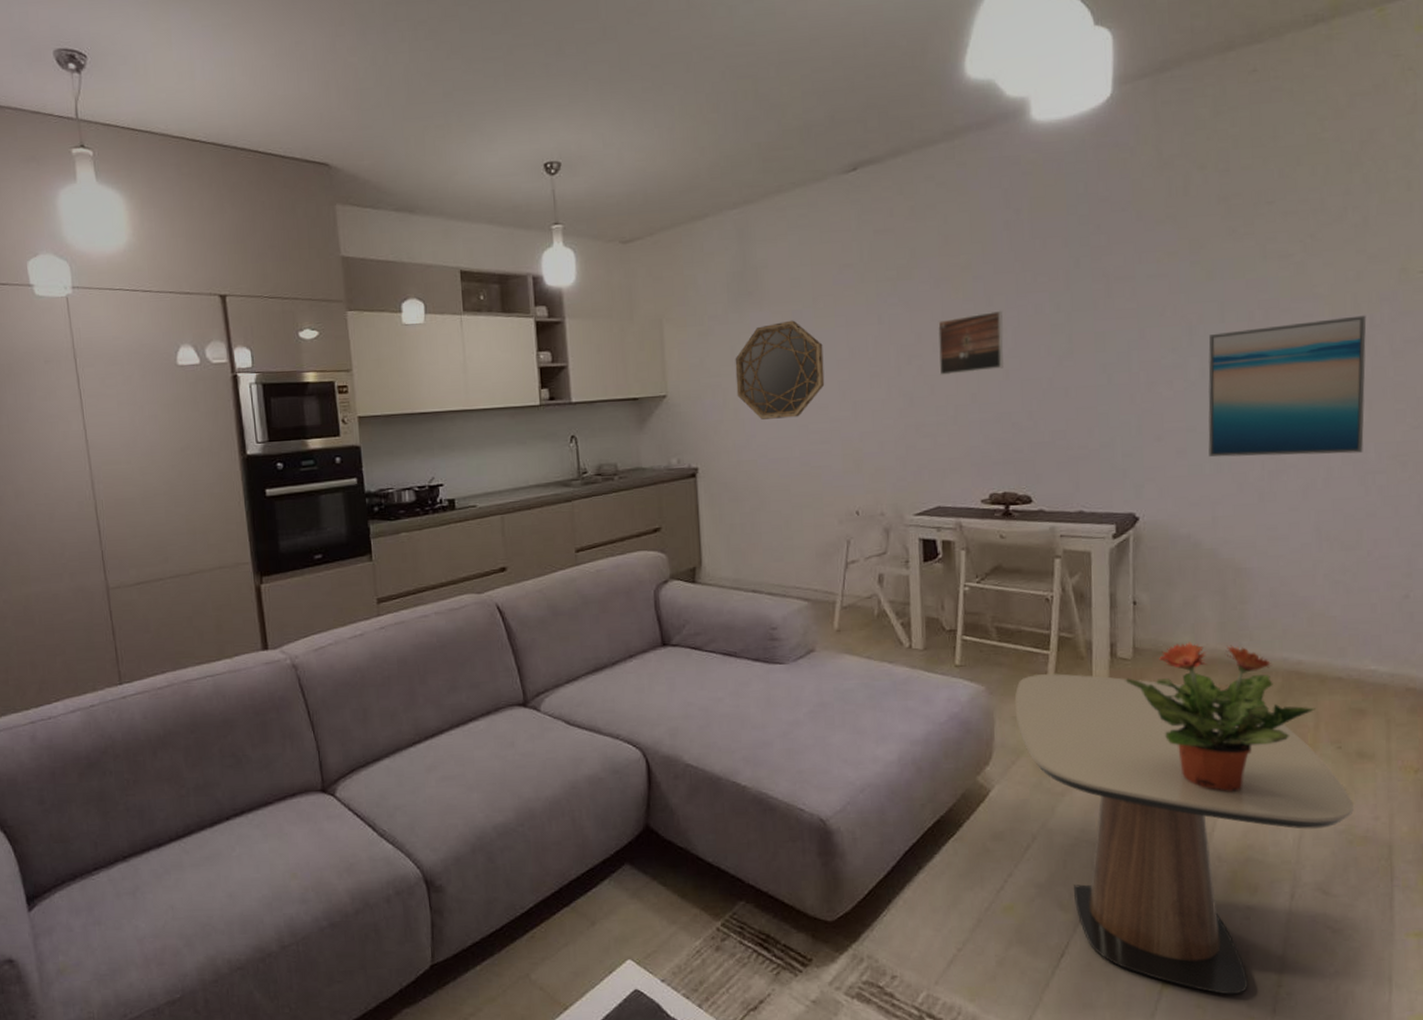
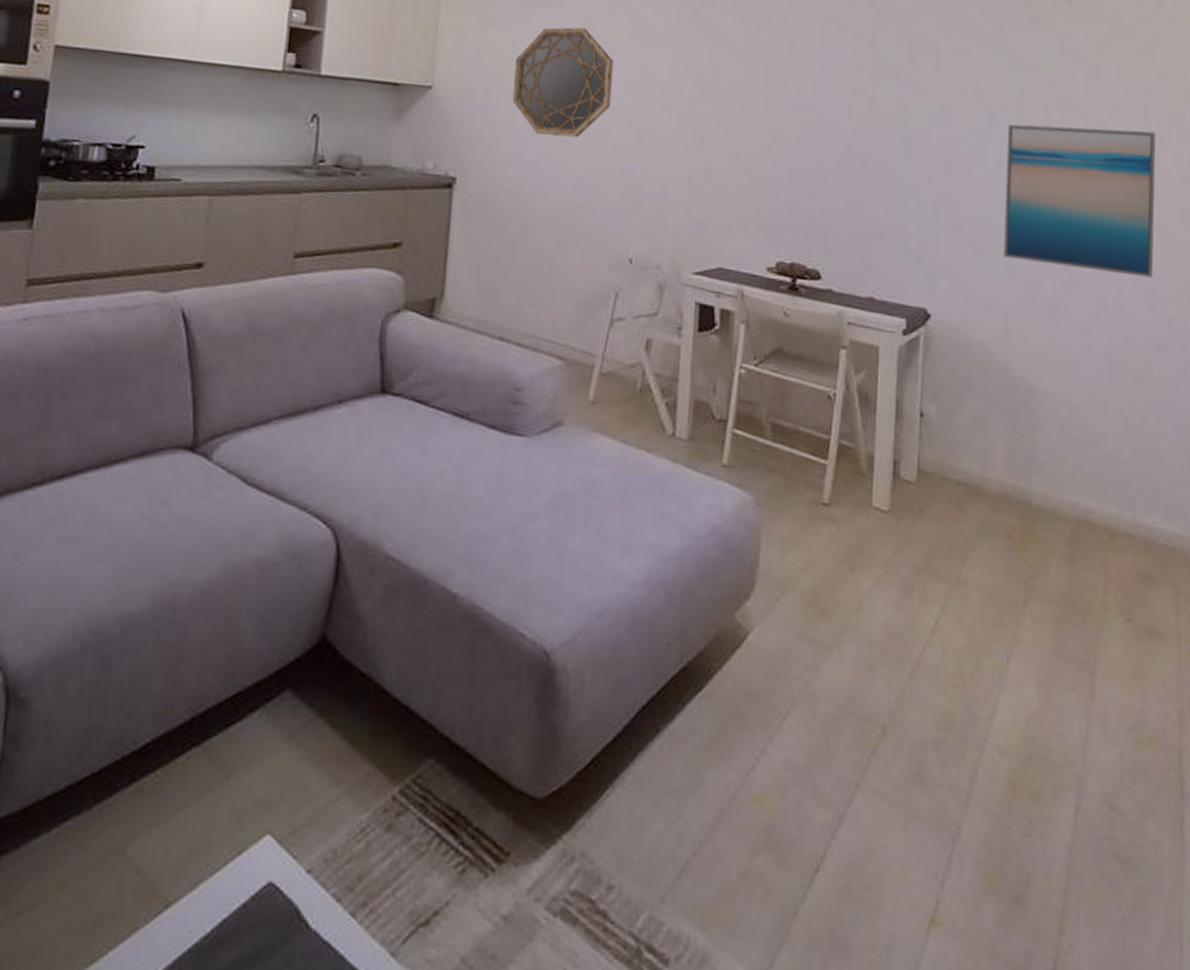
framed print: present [937,310,1005,376] -> none [734,57,805,123]
side table: present [1014,673,1354,995] -> none [784,488,1143,942]
potted plant: present [1125,642,1315,792] -> none [907,470,1105,665]

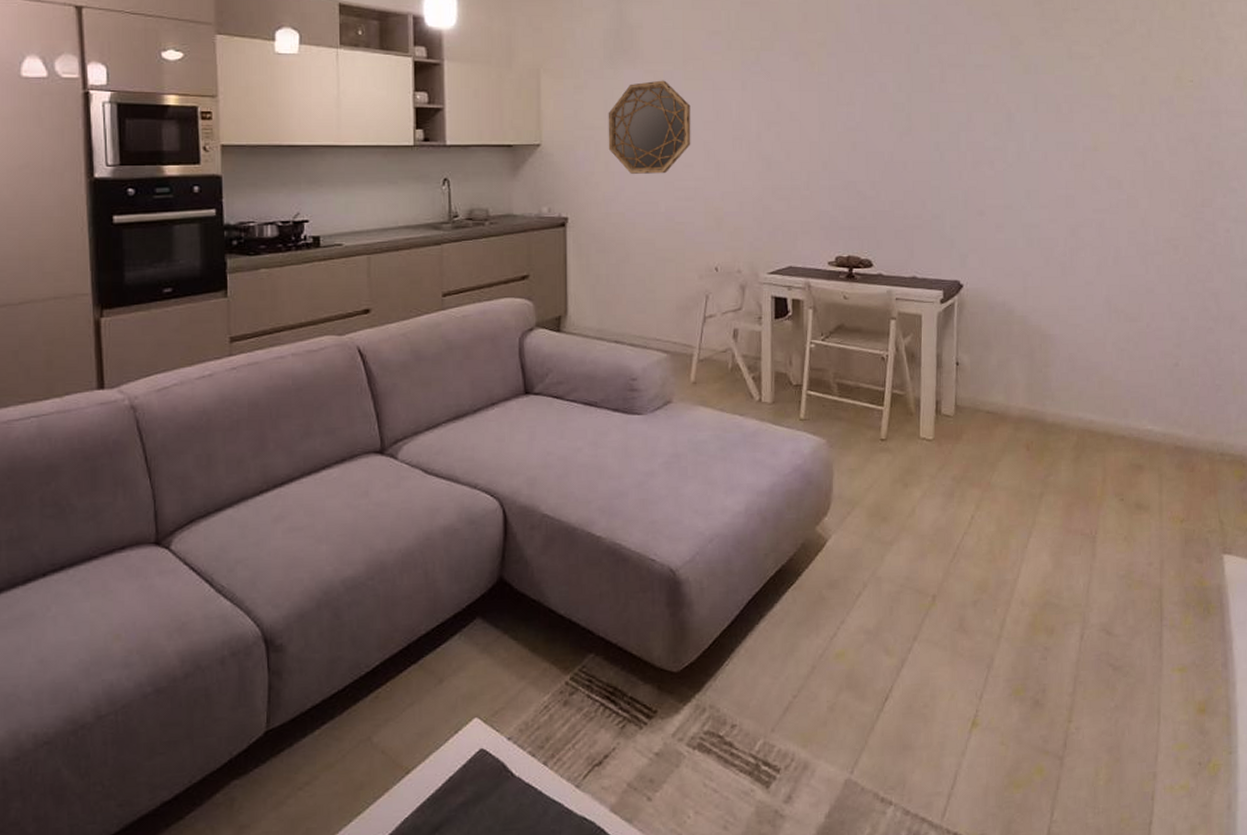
wall art: present [1004,124,1156,278] -> none [1022,115,1149,236]

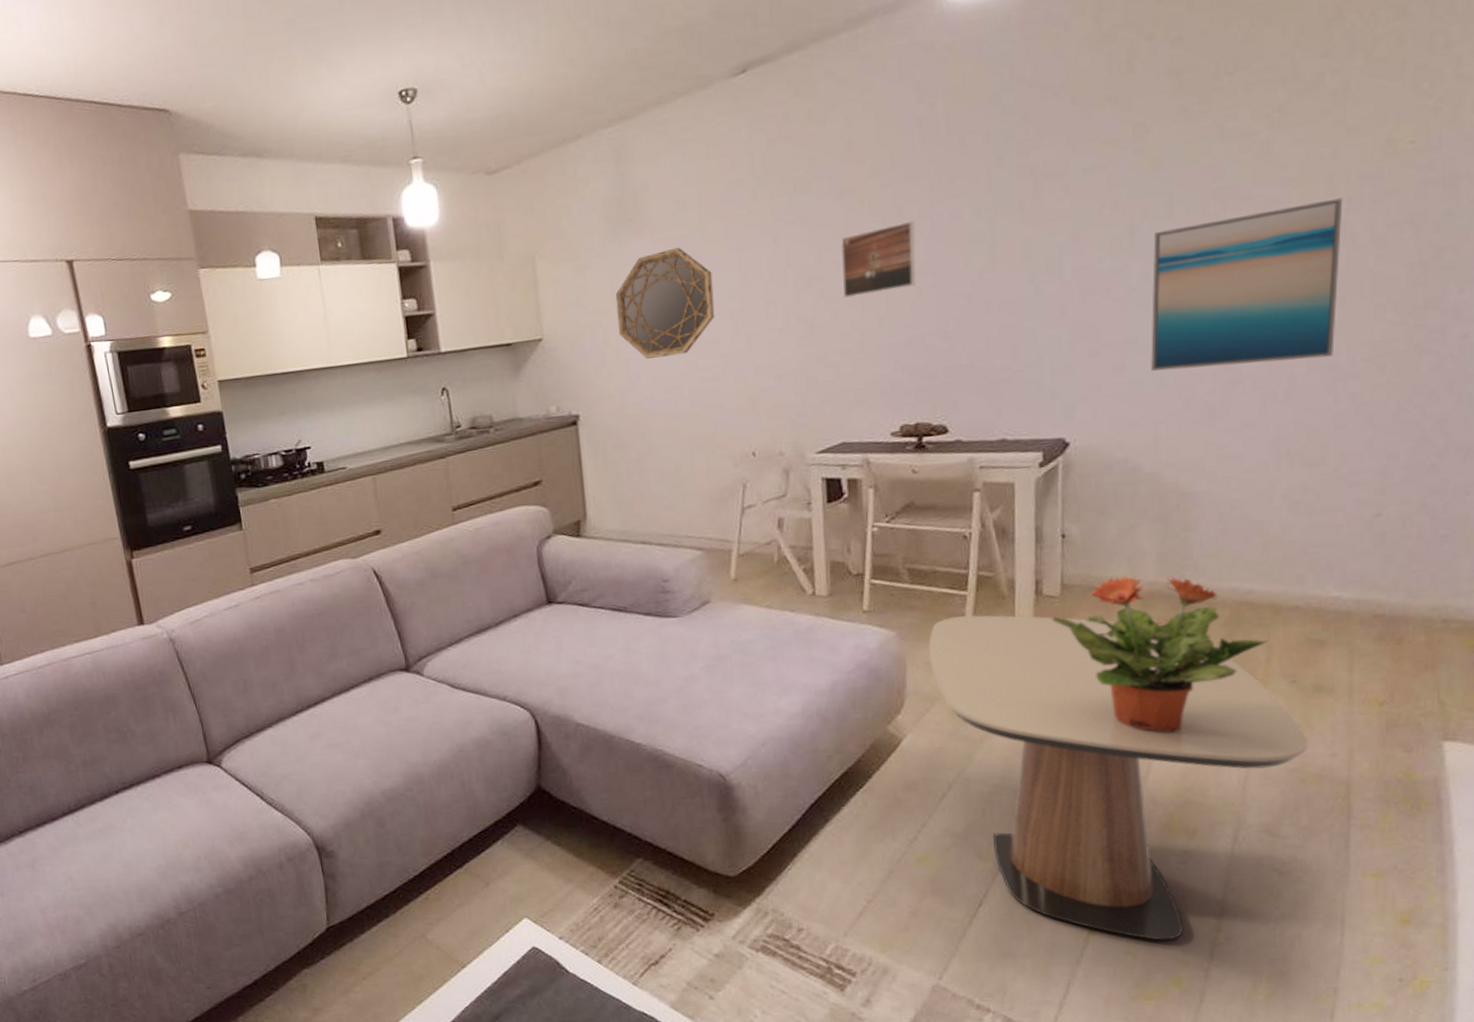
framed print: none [794,86,853,144] -> present [840,220,917,298]
side table: none [851,428,1132,732] -> present [928,615,1308,941]
potted plant: none [947,401,1103,541] -> present [1051,575,1268,733]
wall art: none [1022,115,1149,236] -> present [1151,197,1343,371]

